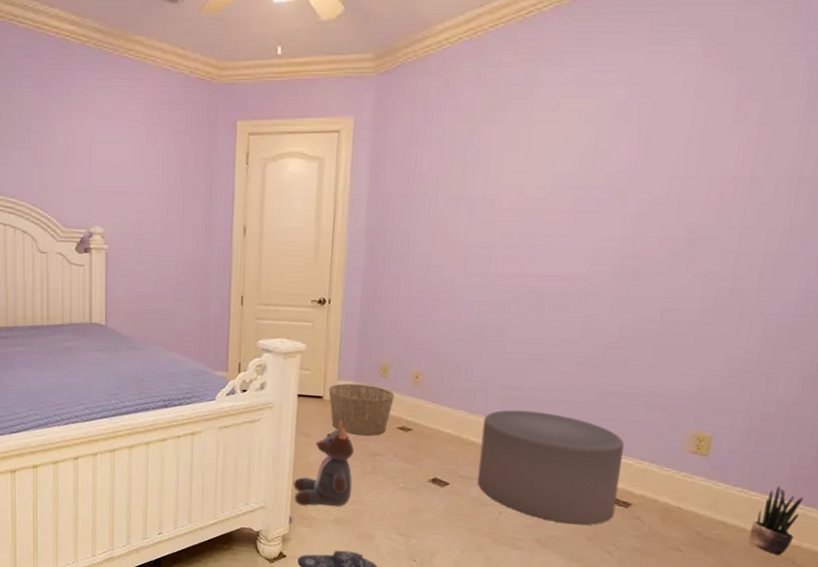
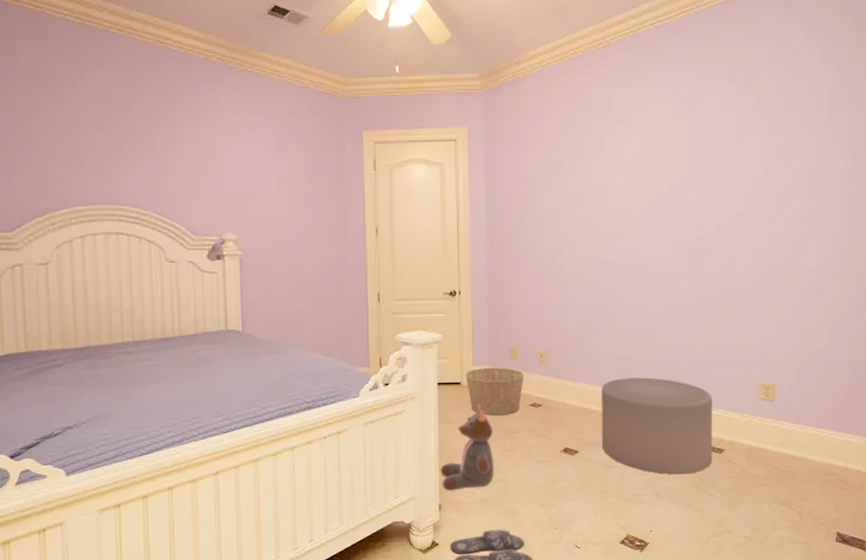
potted plant: present [748,487,804,555] -> none [811,420,844,478]

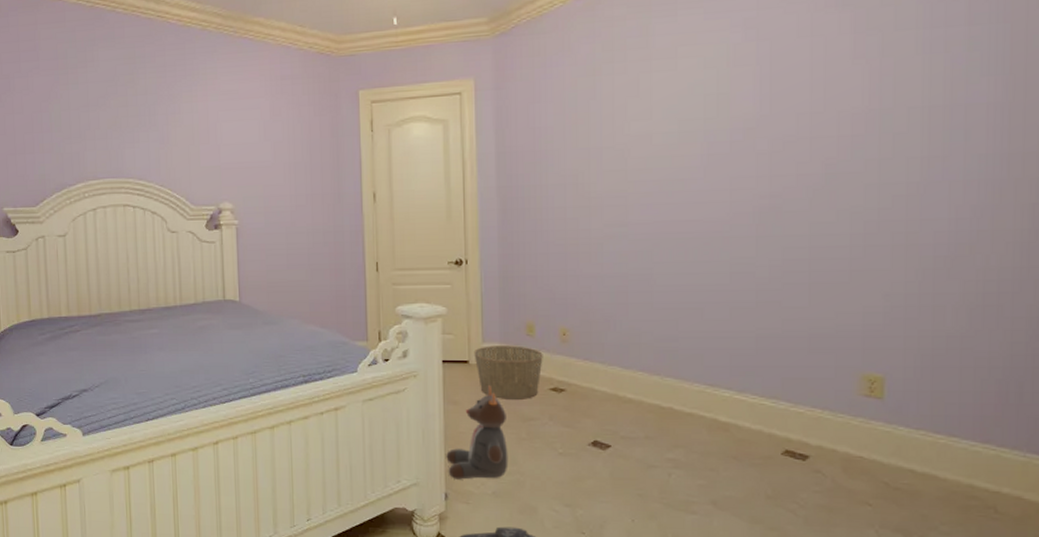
pouf: present [601,377,713,475] -> none [640,362,793,483]

